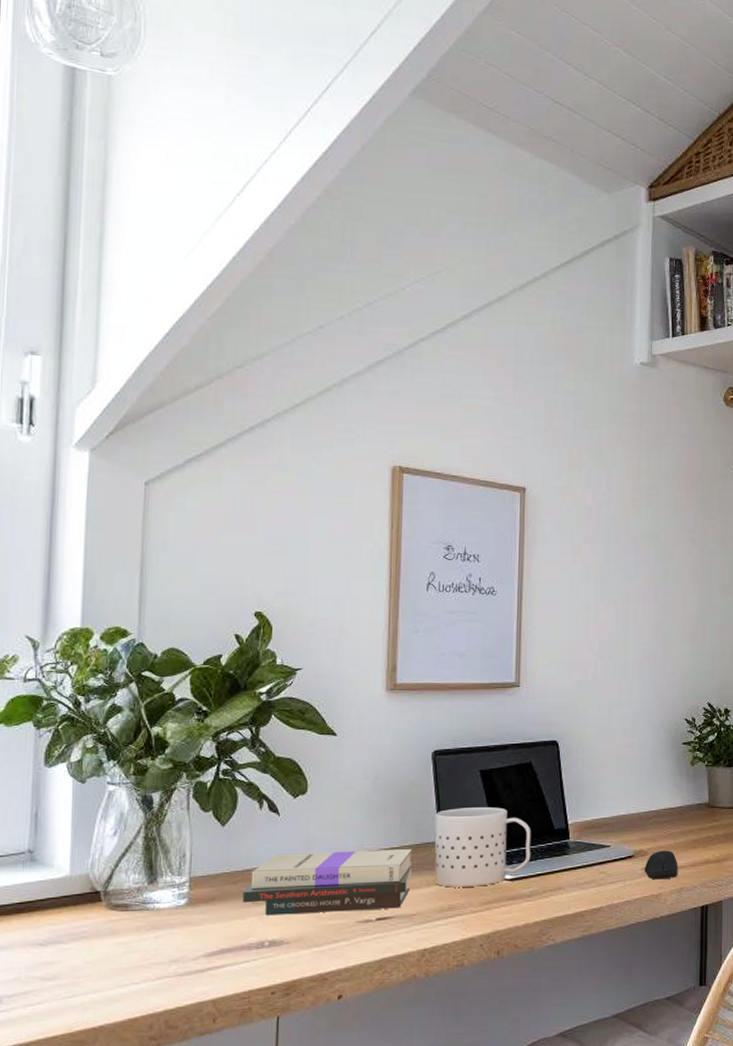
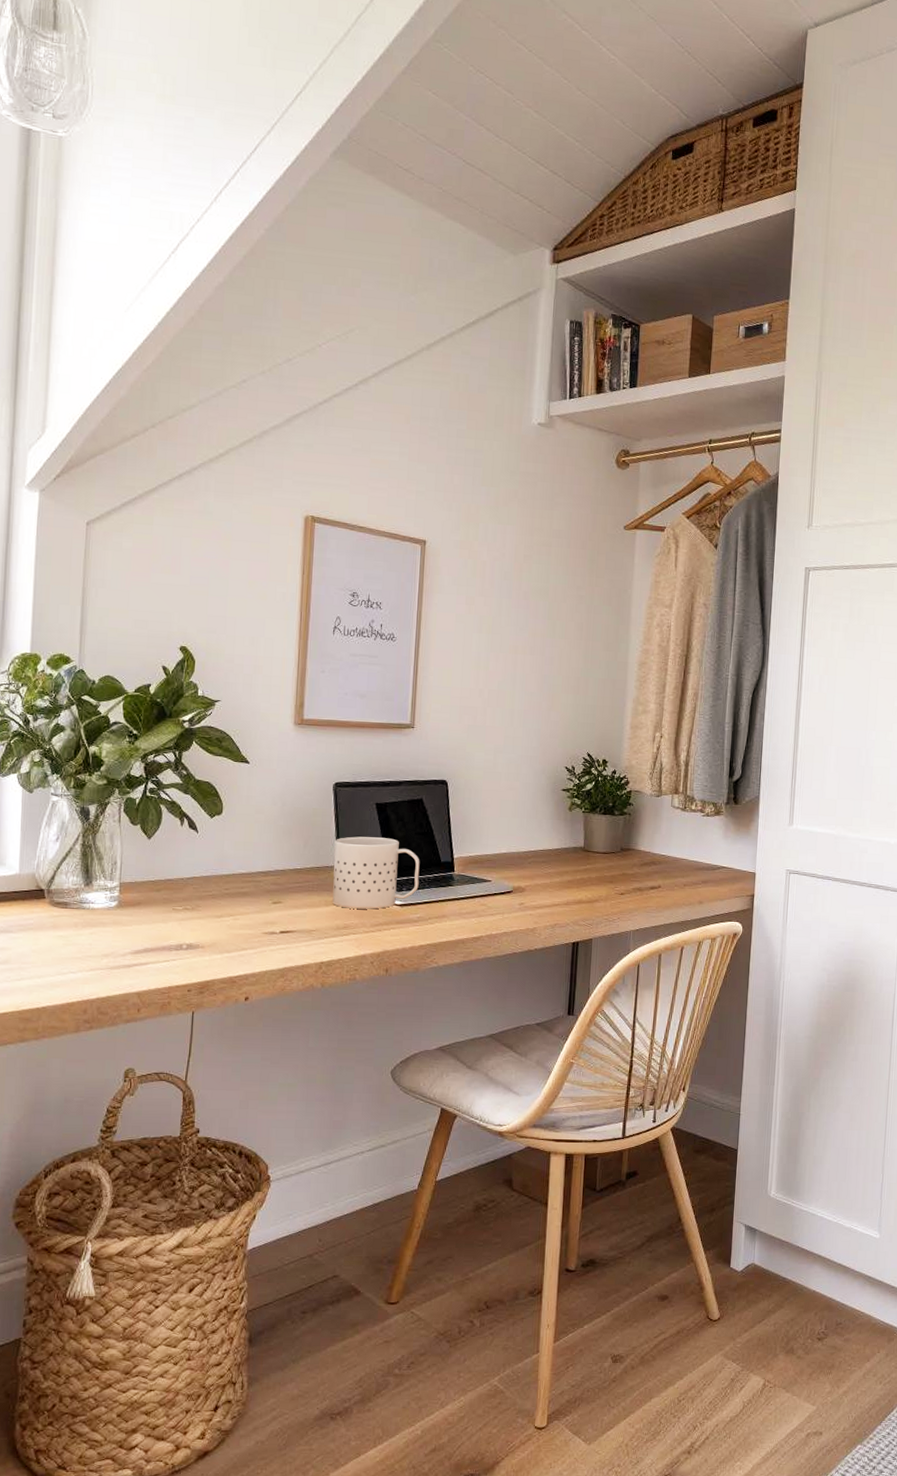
books: present [243,848,413,916] -> none [165,867,314,924]
computer mouse: present [644,850,678,879] -> none [521,888,553,914]

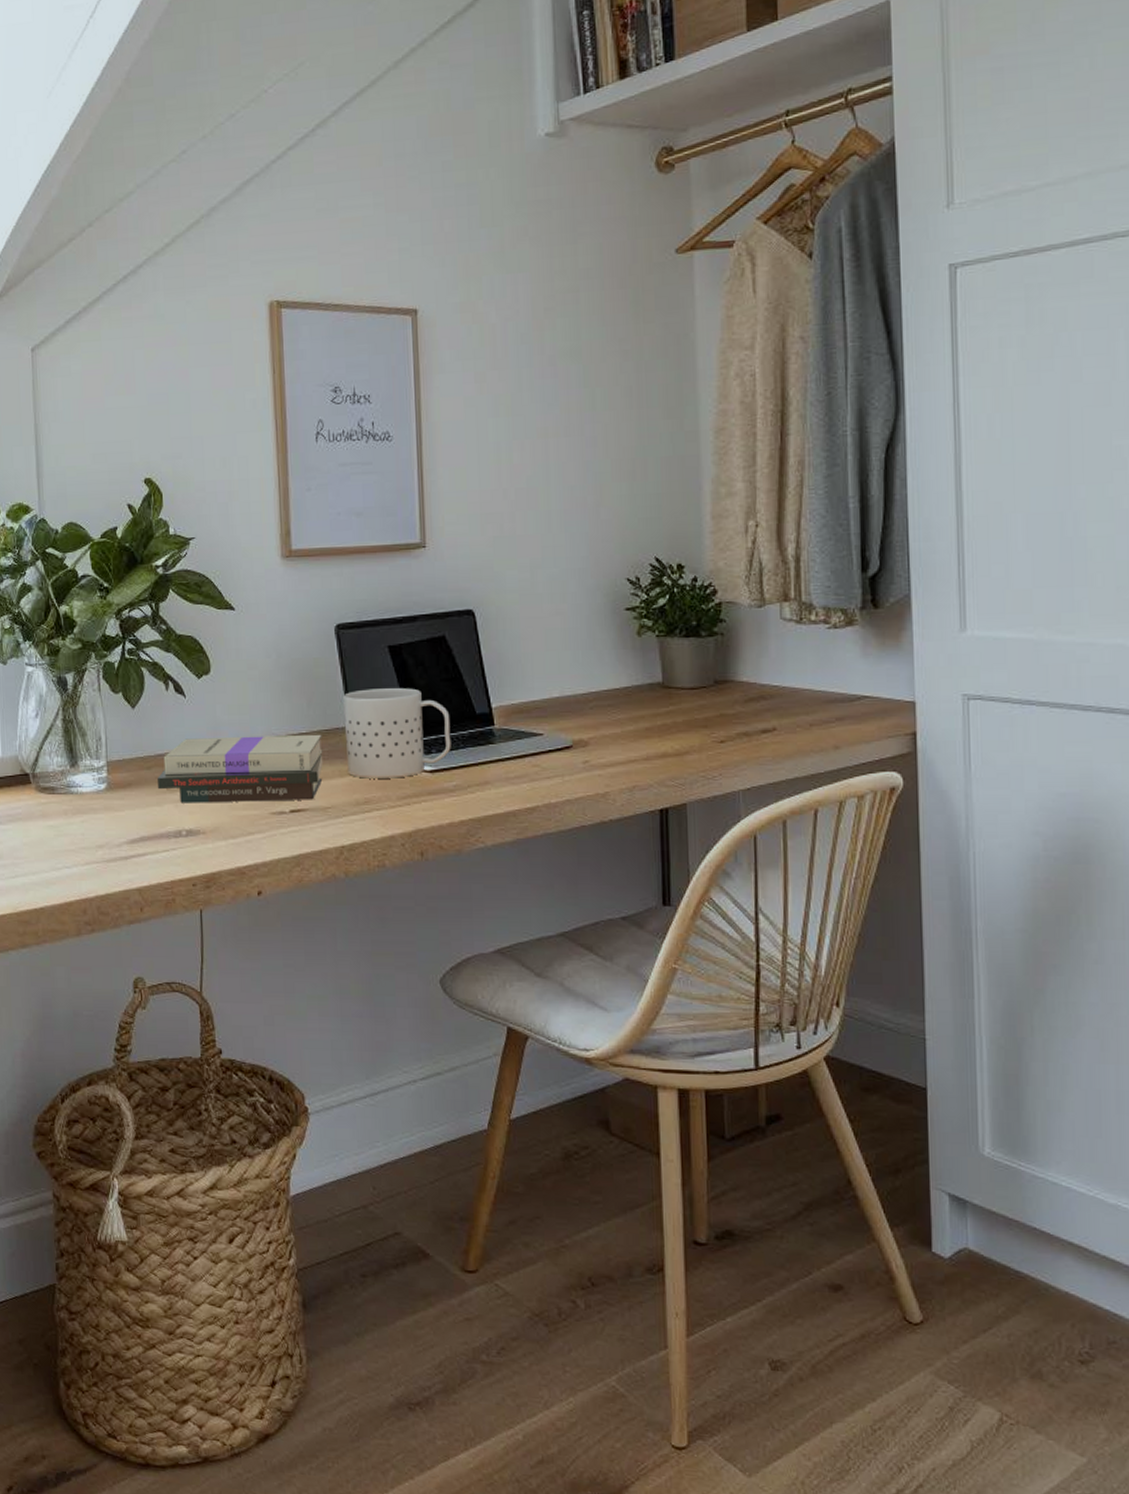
books: none [165,867,314,924] -> present [158,734,324,803]

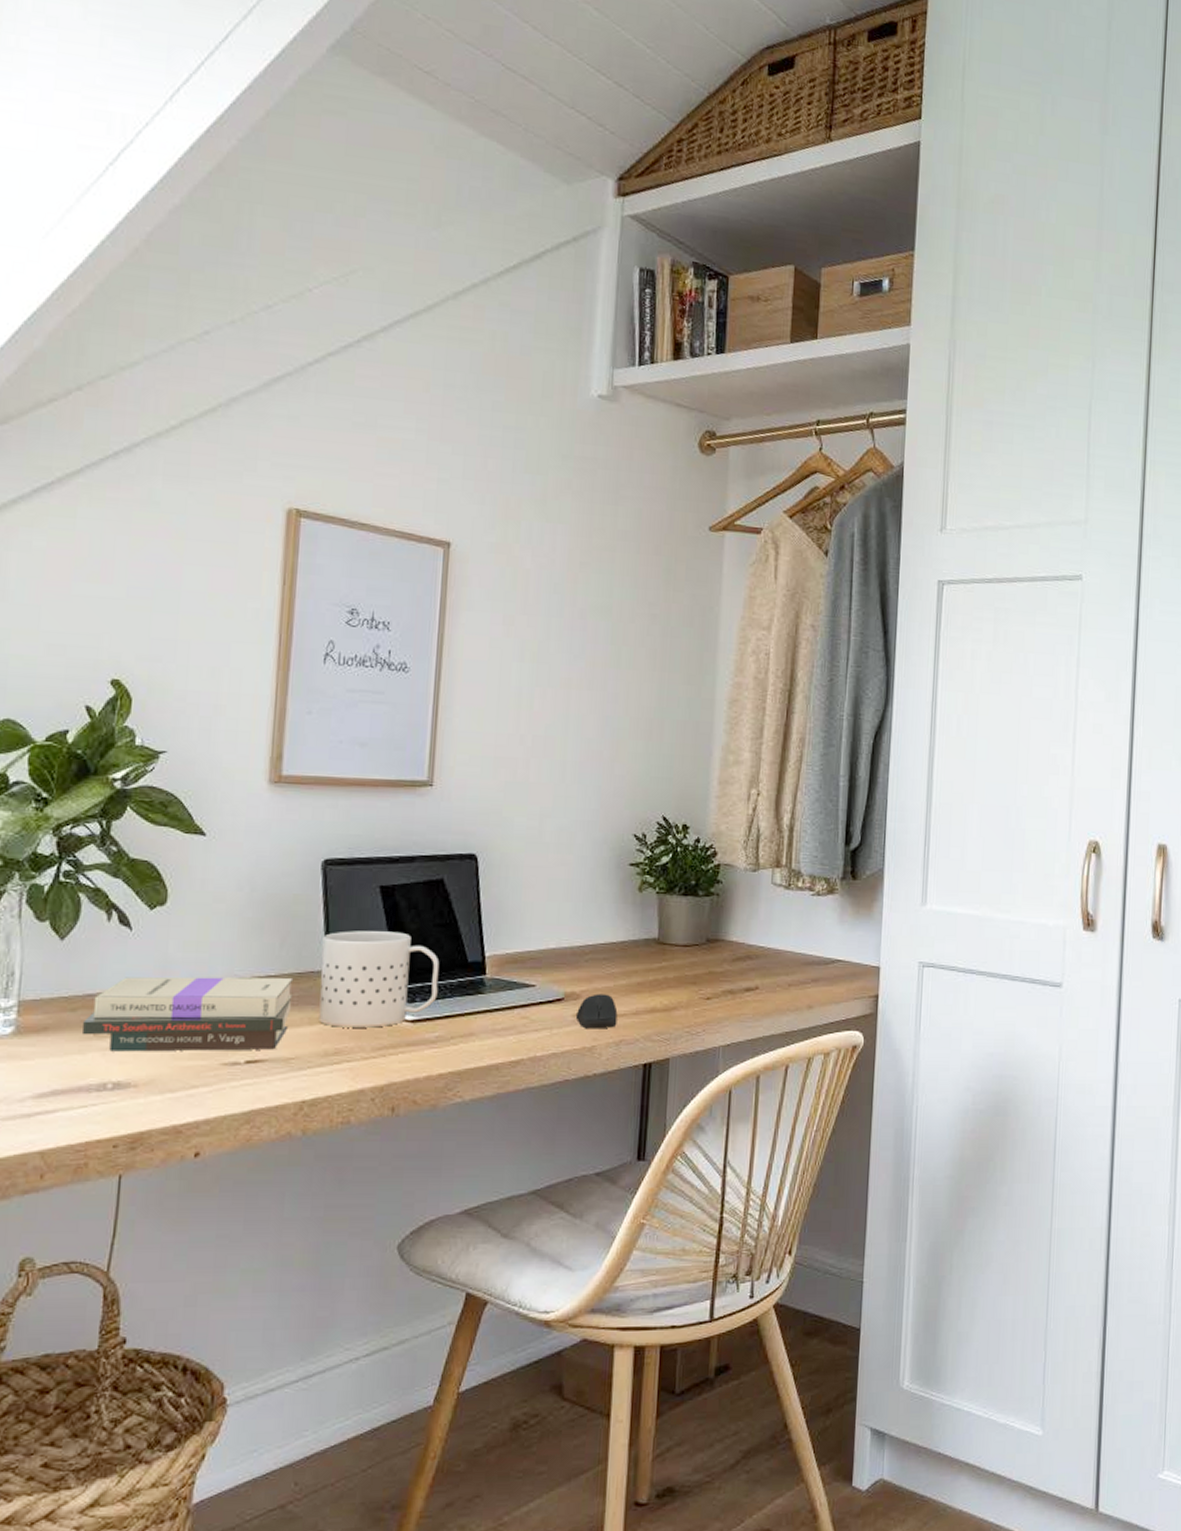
computer mouse: none [585,740,628,774] -> present [575,993,618,1028]

